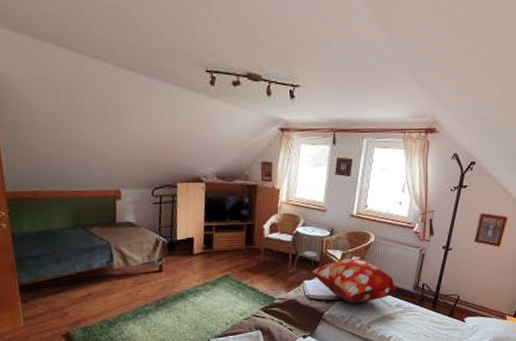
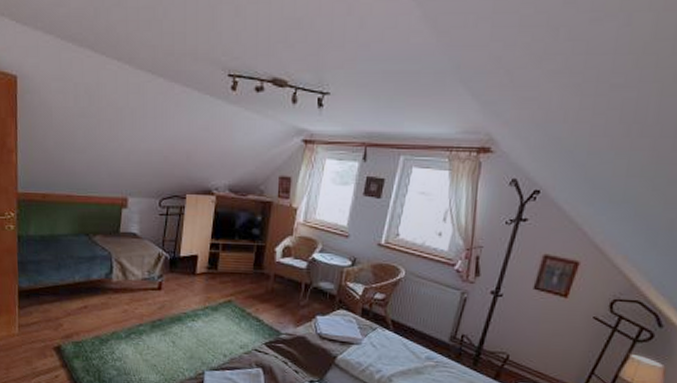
decorative pillow: present [312,258,396,303] -> none [327,295,428,350]

